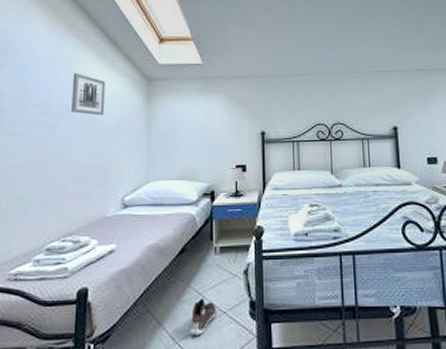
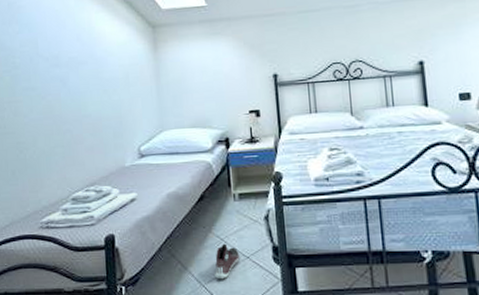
wall art: present [71,72,106,116] -> none [78,24,113,67]

